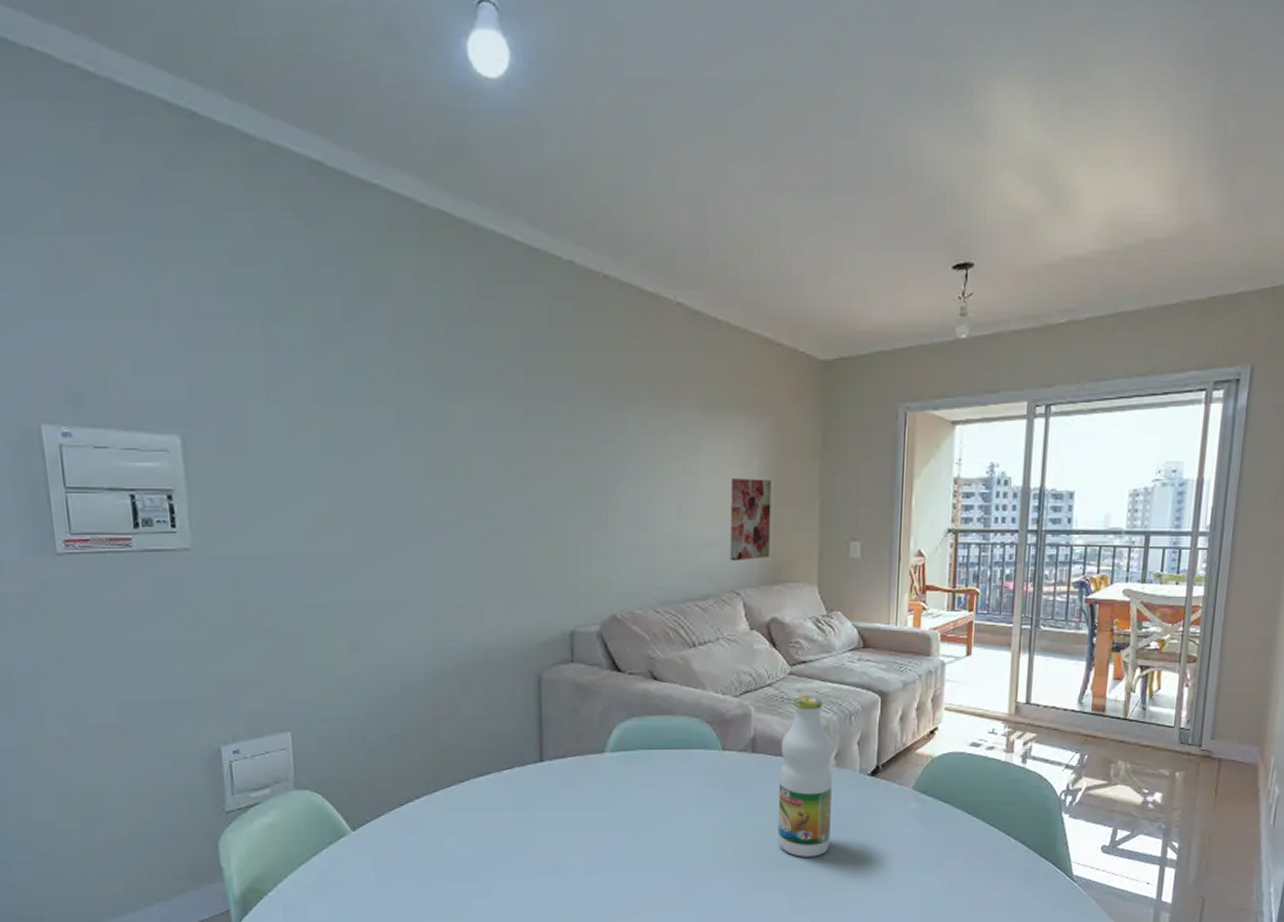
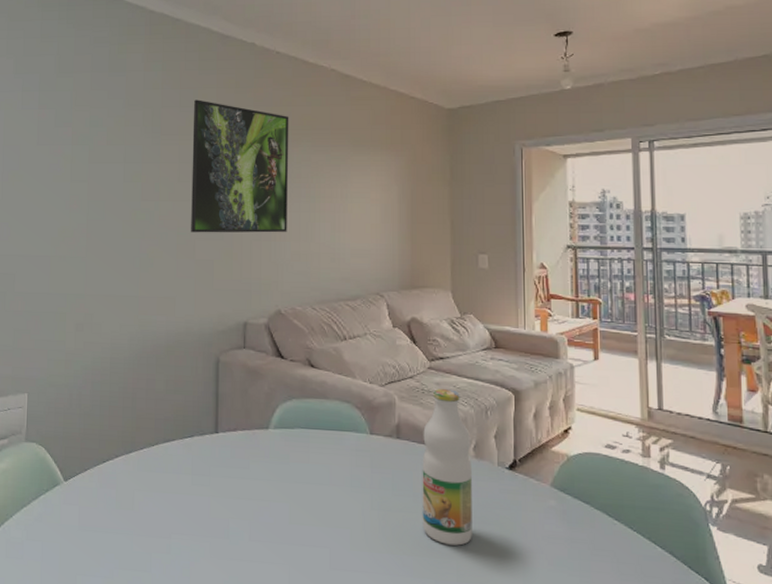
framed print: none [492,340,623,521] -> present [191,99,289,233]
wall art: present [729,479,772,561] -> none [374,201,409,269]

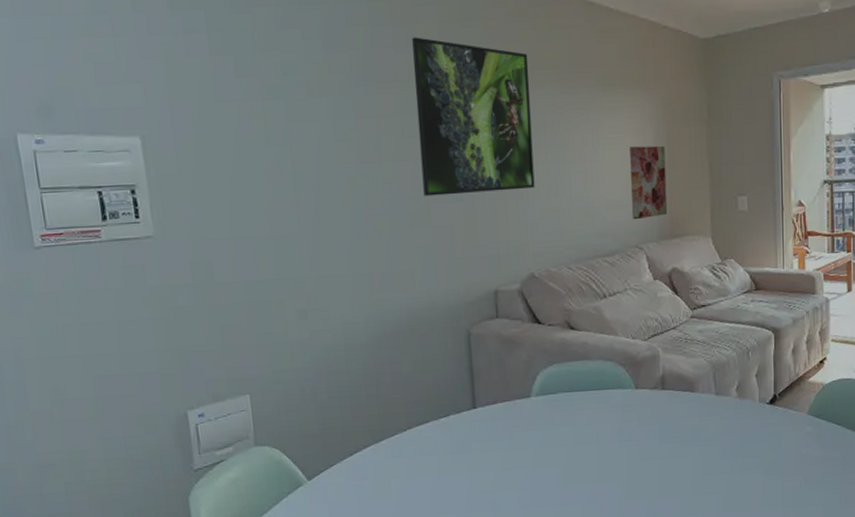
wall art: none [374,201,409,269] -> present [629,145,668,220]
bottle: present [422,389,472,546] -> none [687,335,737,481]

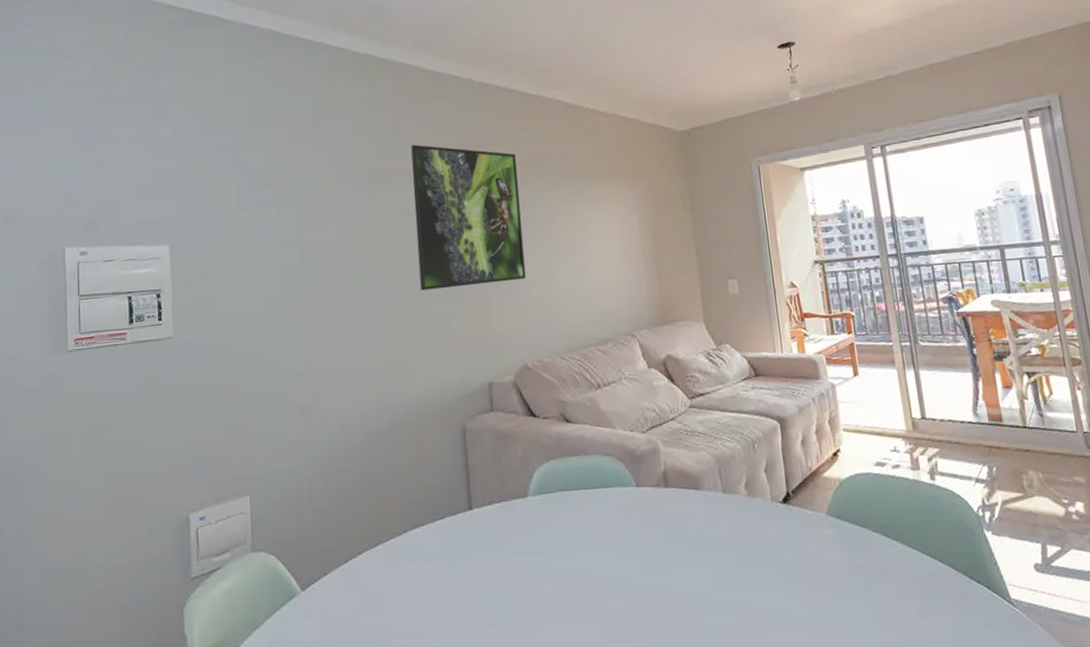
wall art: present [629,145,668,220] -> none [616,233,658,307]

